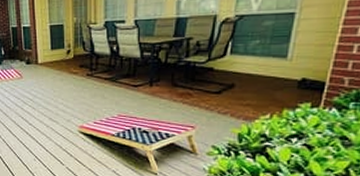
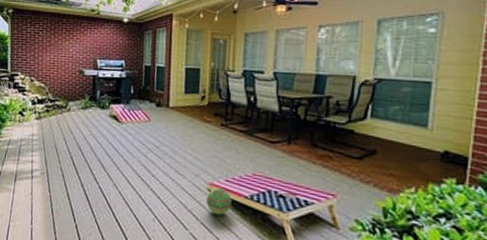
ball: none [77,128,100,152] -> present [205,186,232,216]

